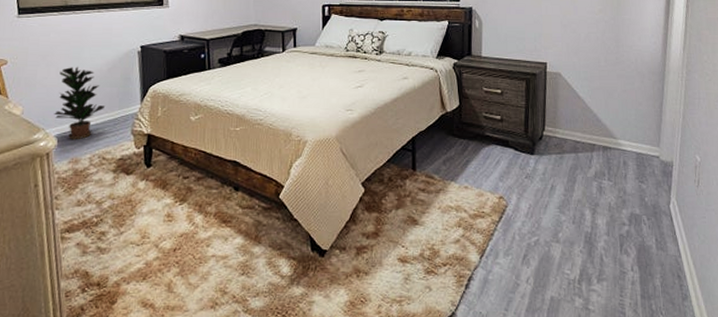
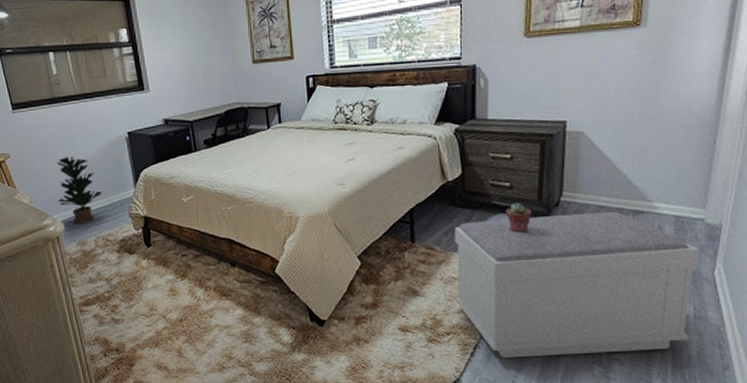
bench: none [452,146,657,290] -> present [454,211,699,358]
potted succulent: none [496,135,520,164] -> present [505,203,532,233]

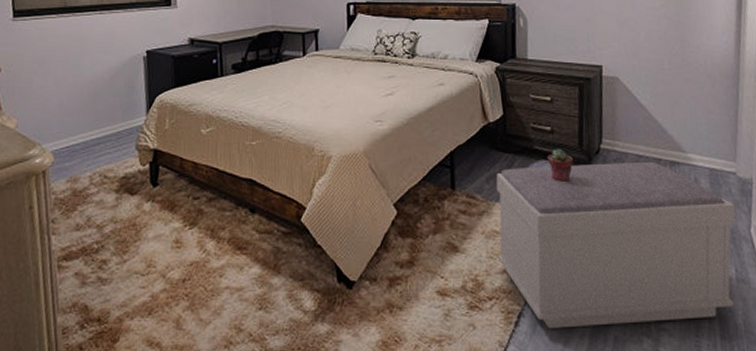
potted plant: present [57,155,103,225] -> none [51,74,108,157]

